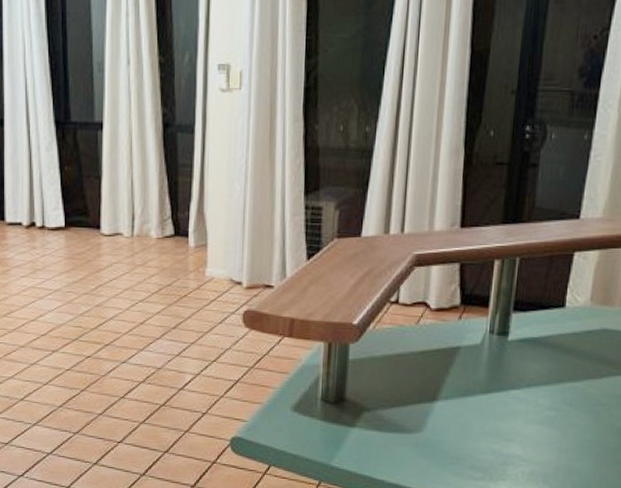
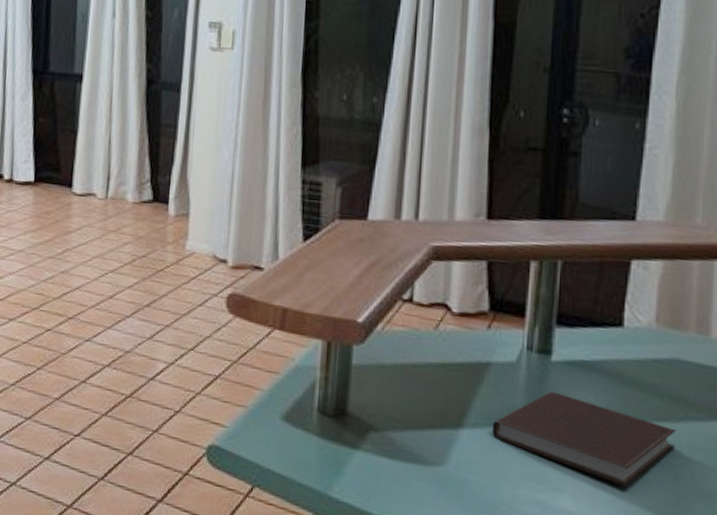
notebook: none [460,365,601,432] -> present [493,391,676,487]

